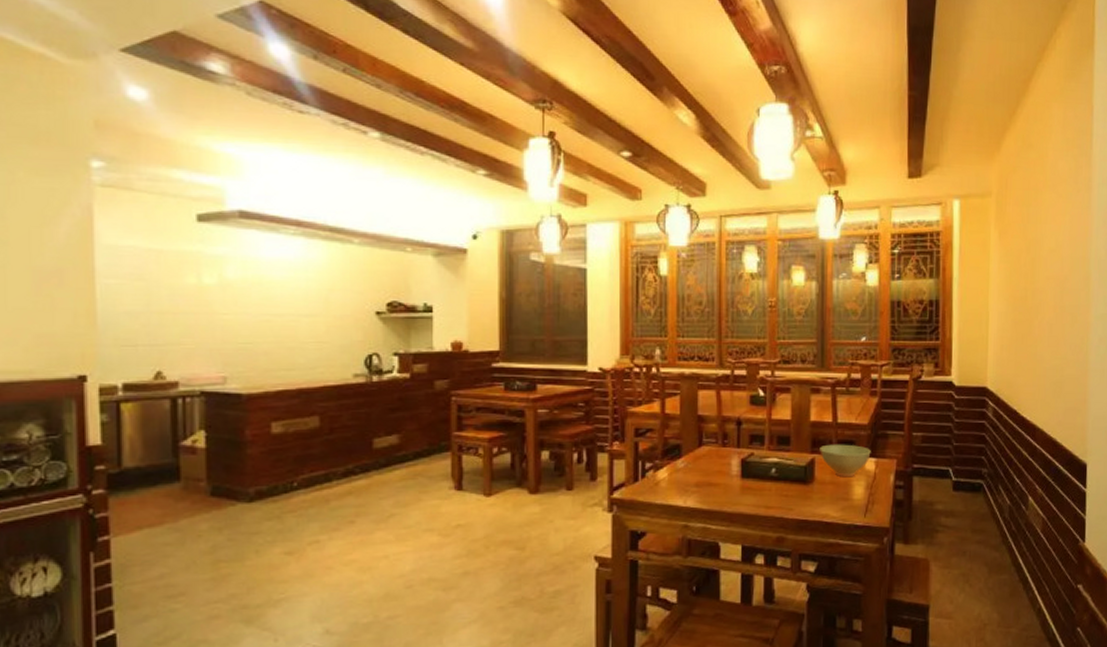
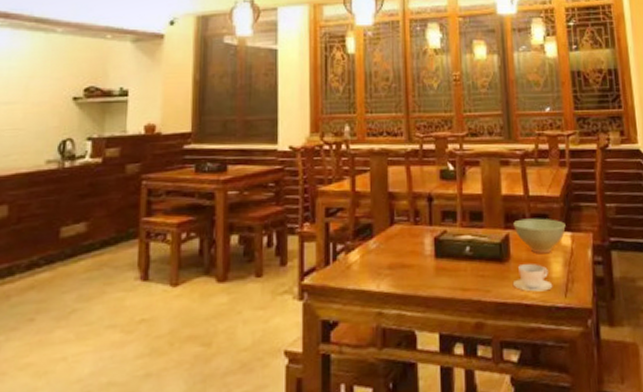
teacup: none [814,486,854,512] -> present [512,264,553,292]

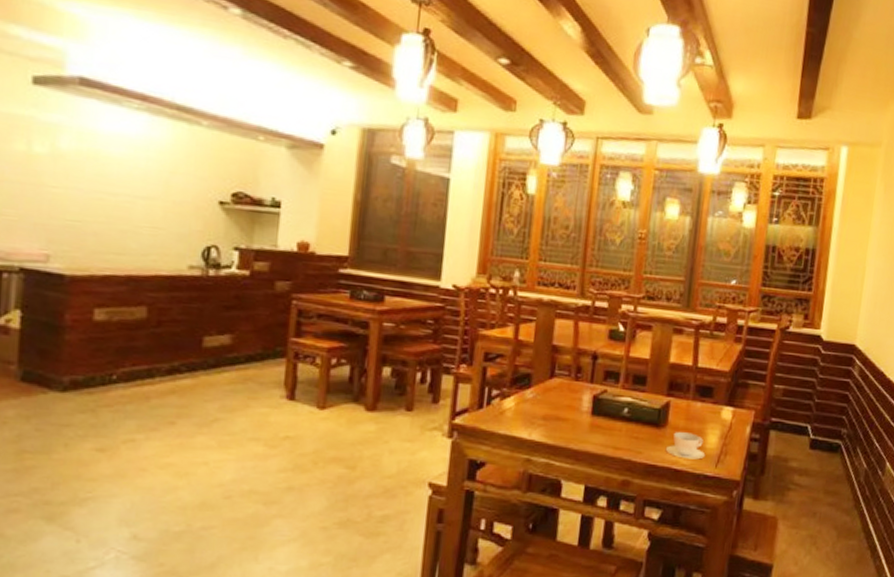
bowl: present [513,218,566,254] -> none [676,388,730,425]

